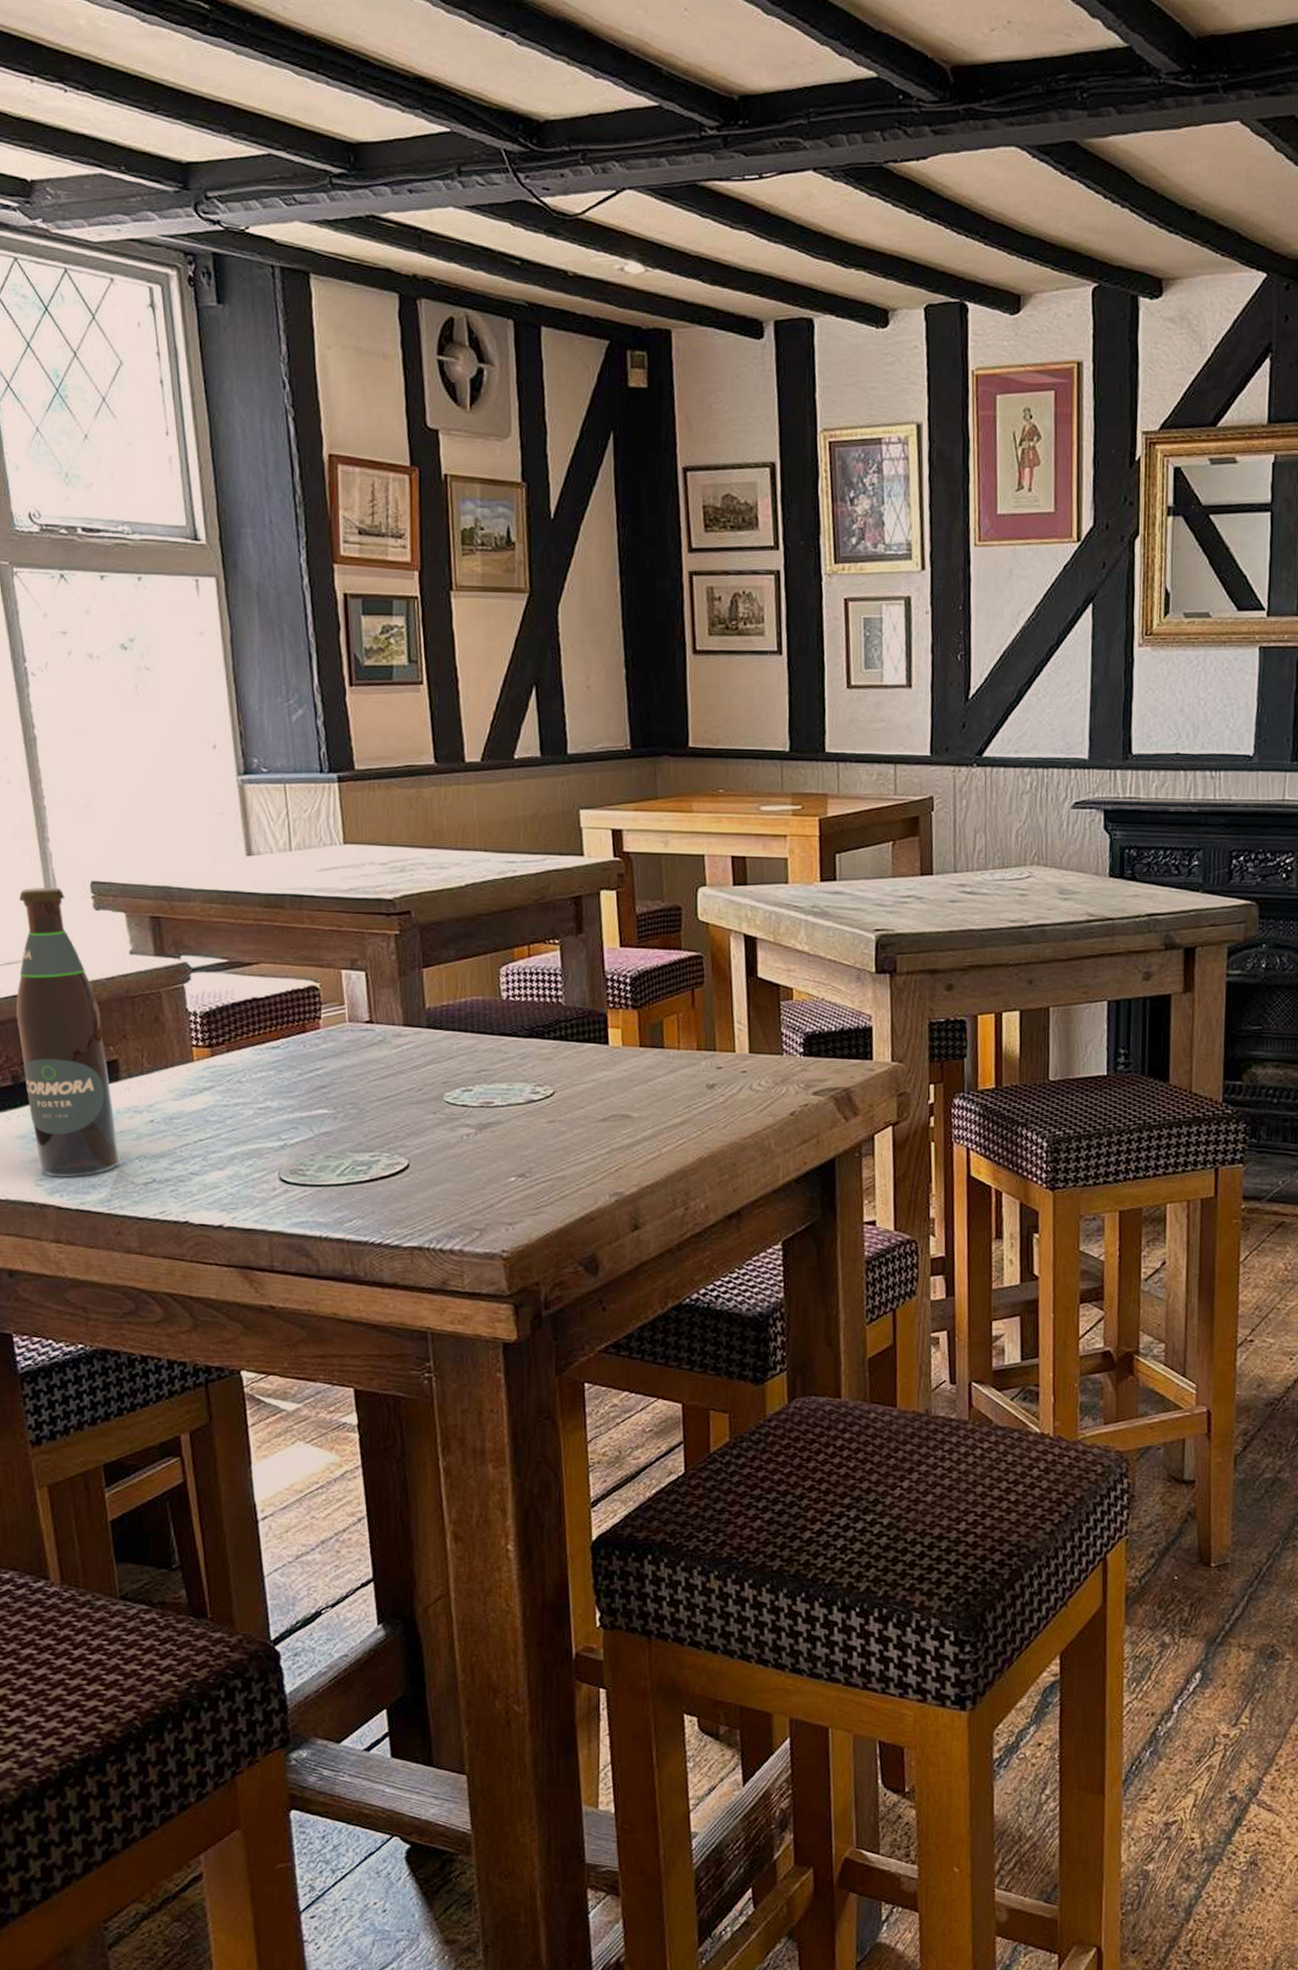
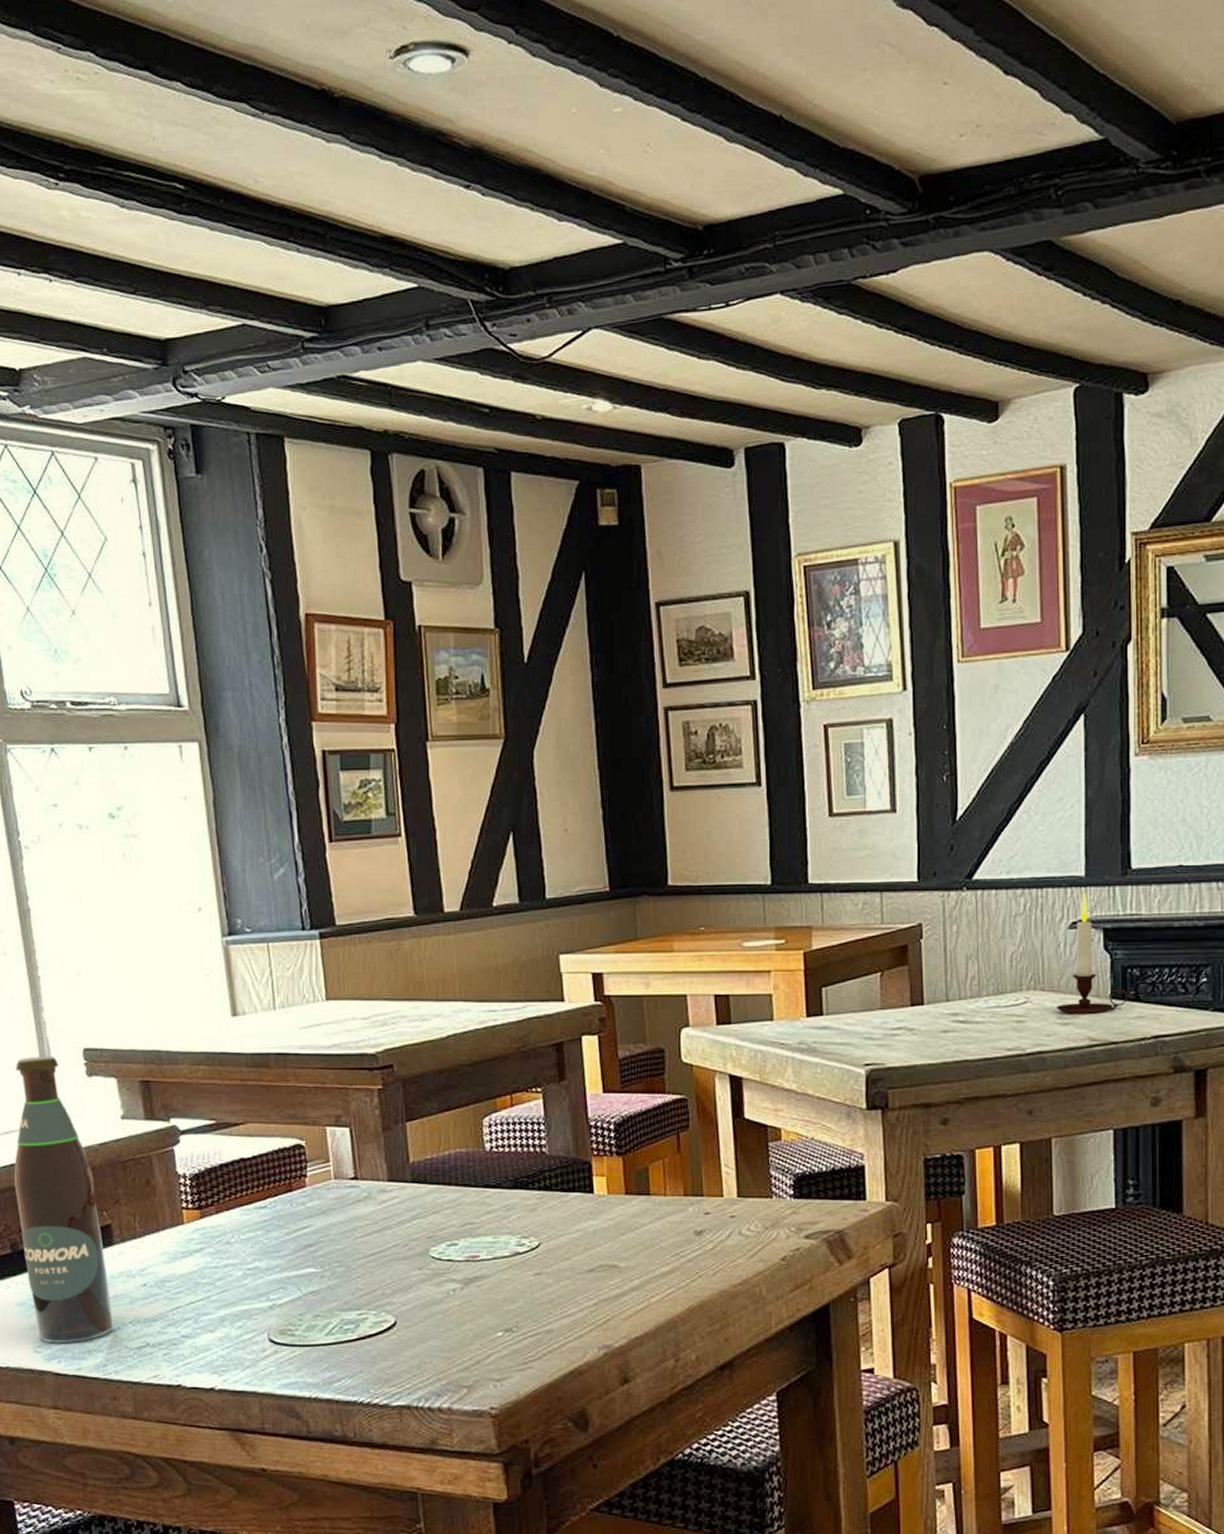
candle: none [1058,774,1125,892] -> present [1056,892,1128,1015]

